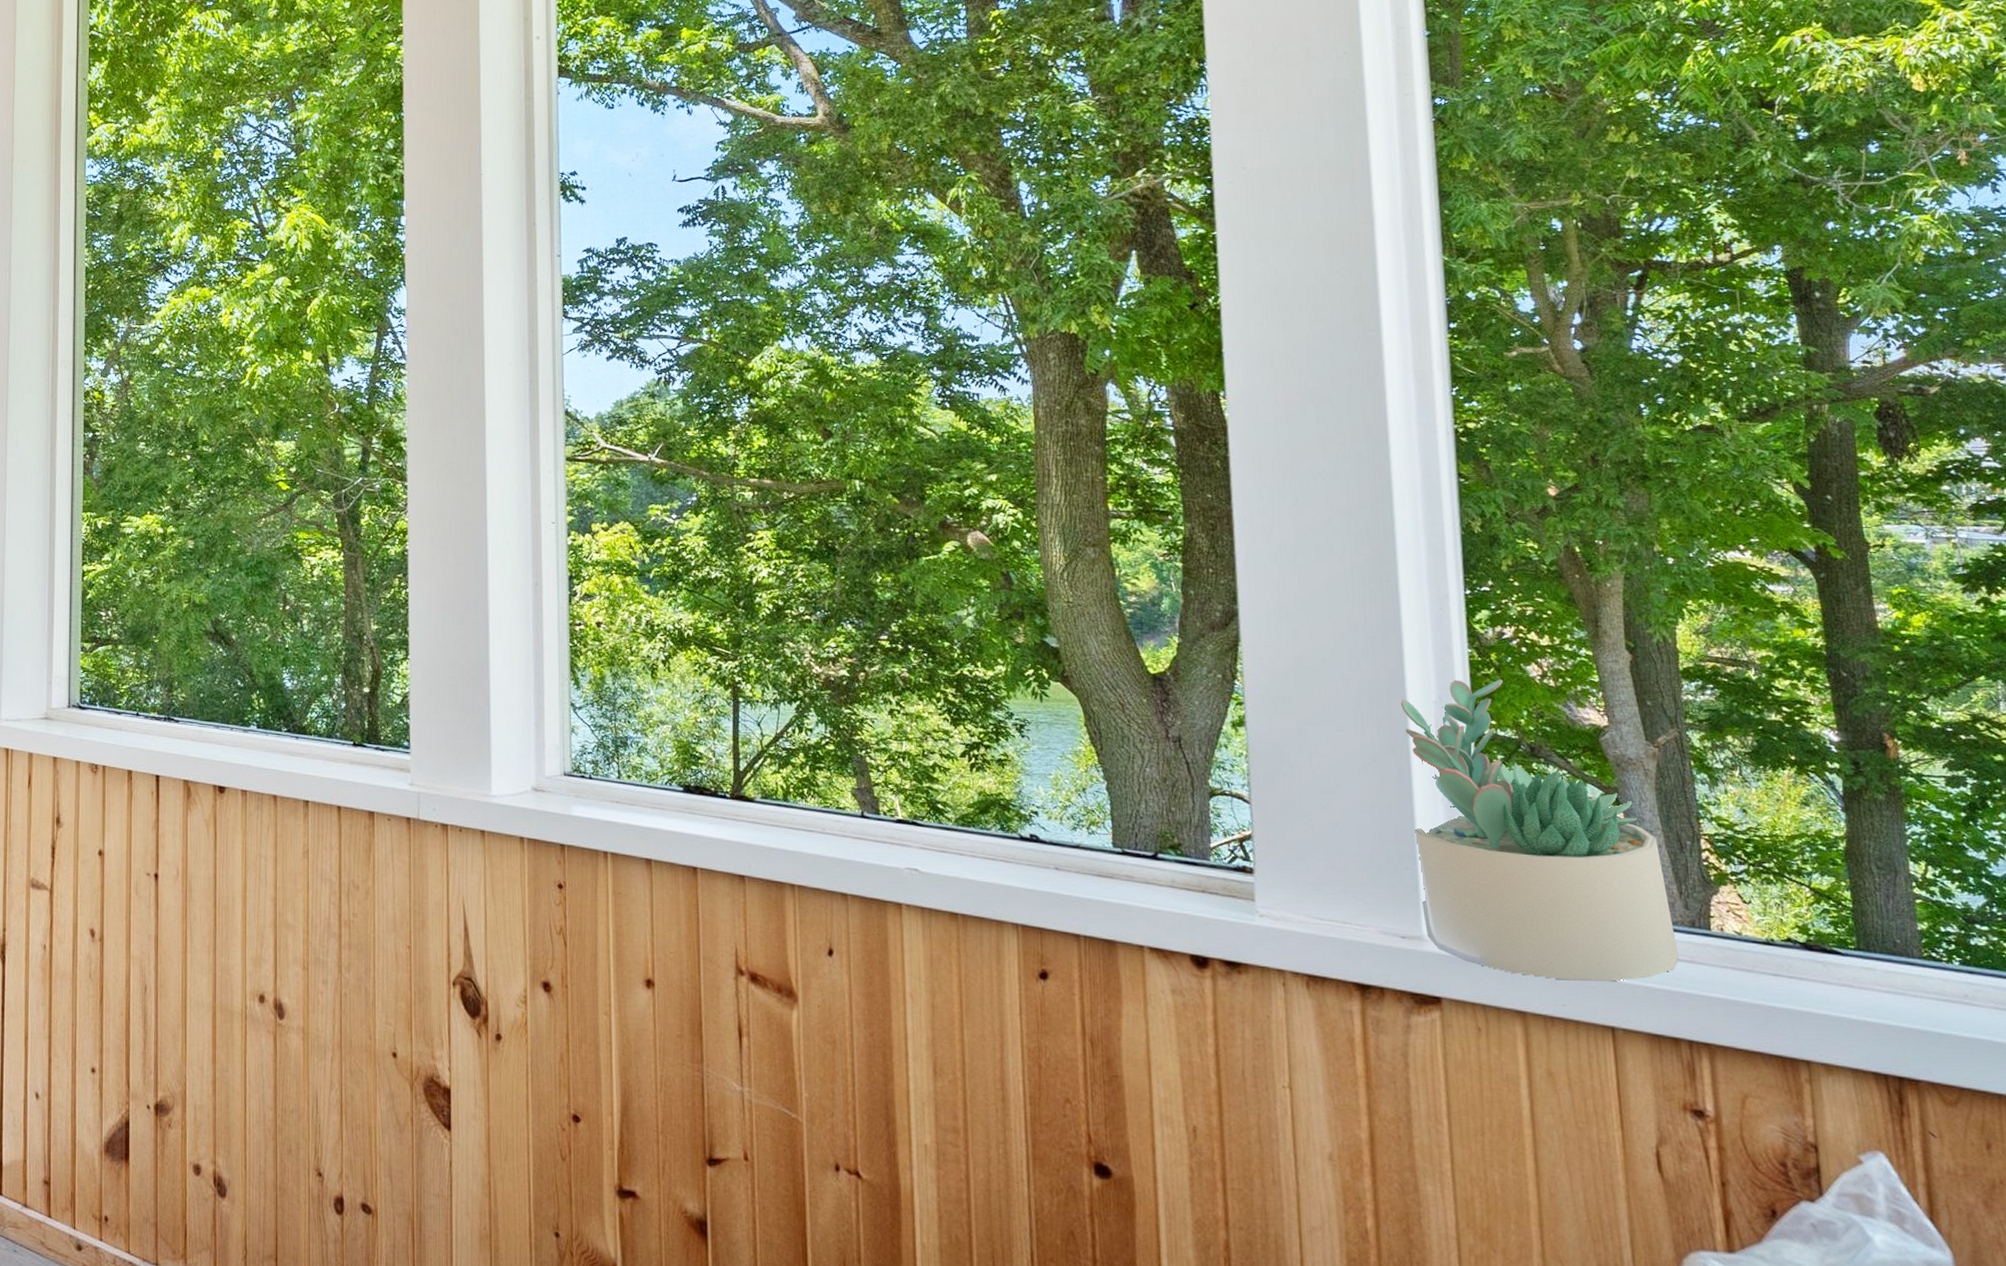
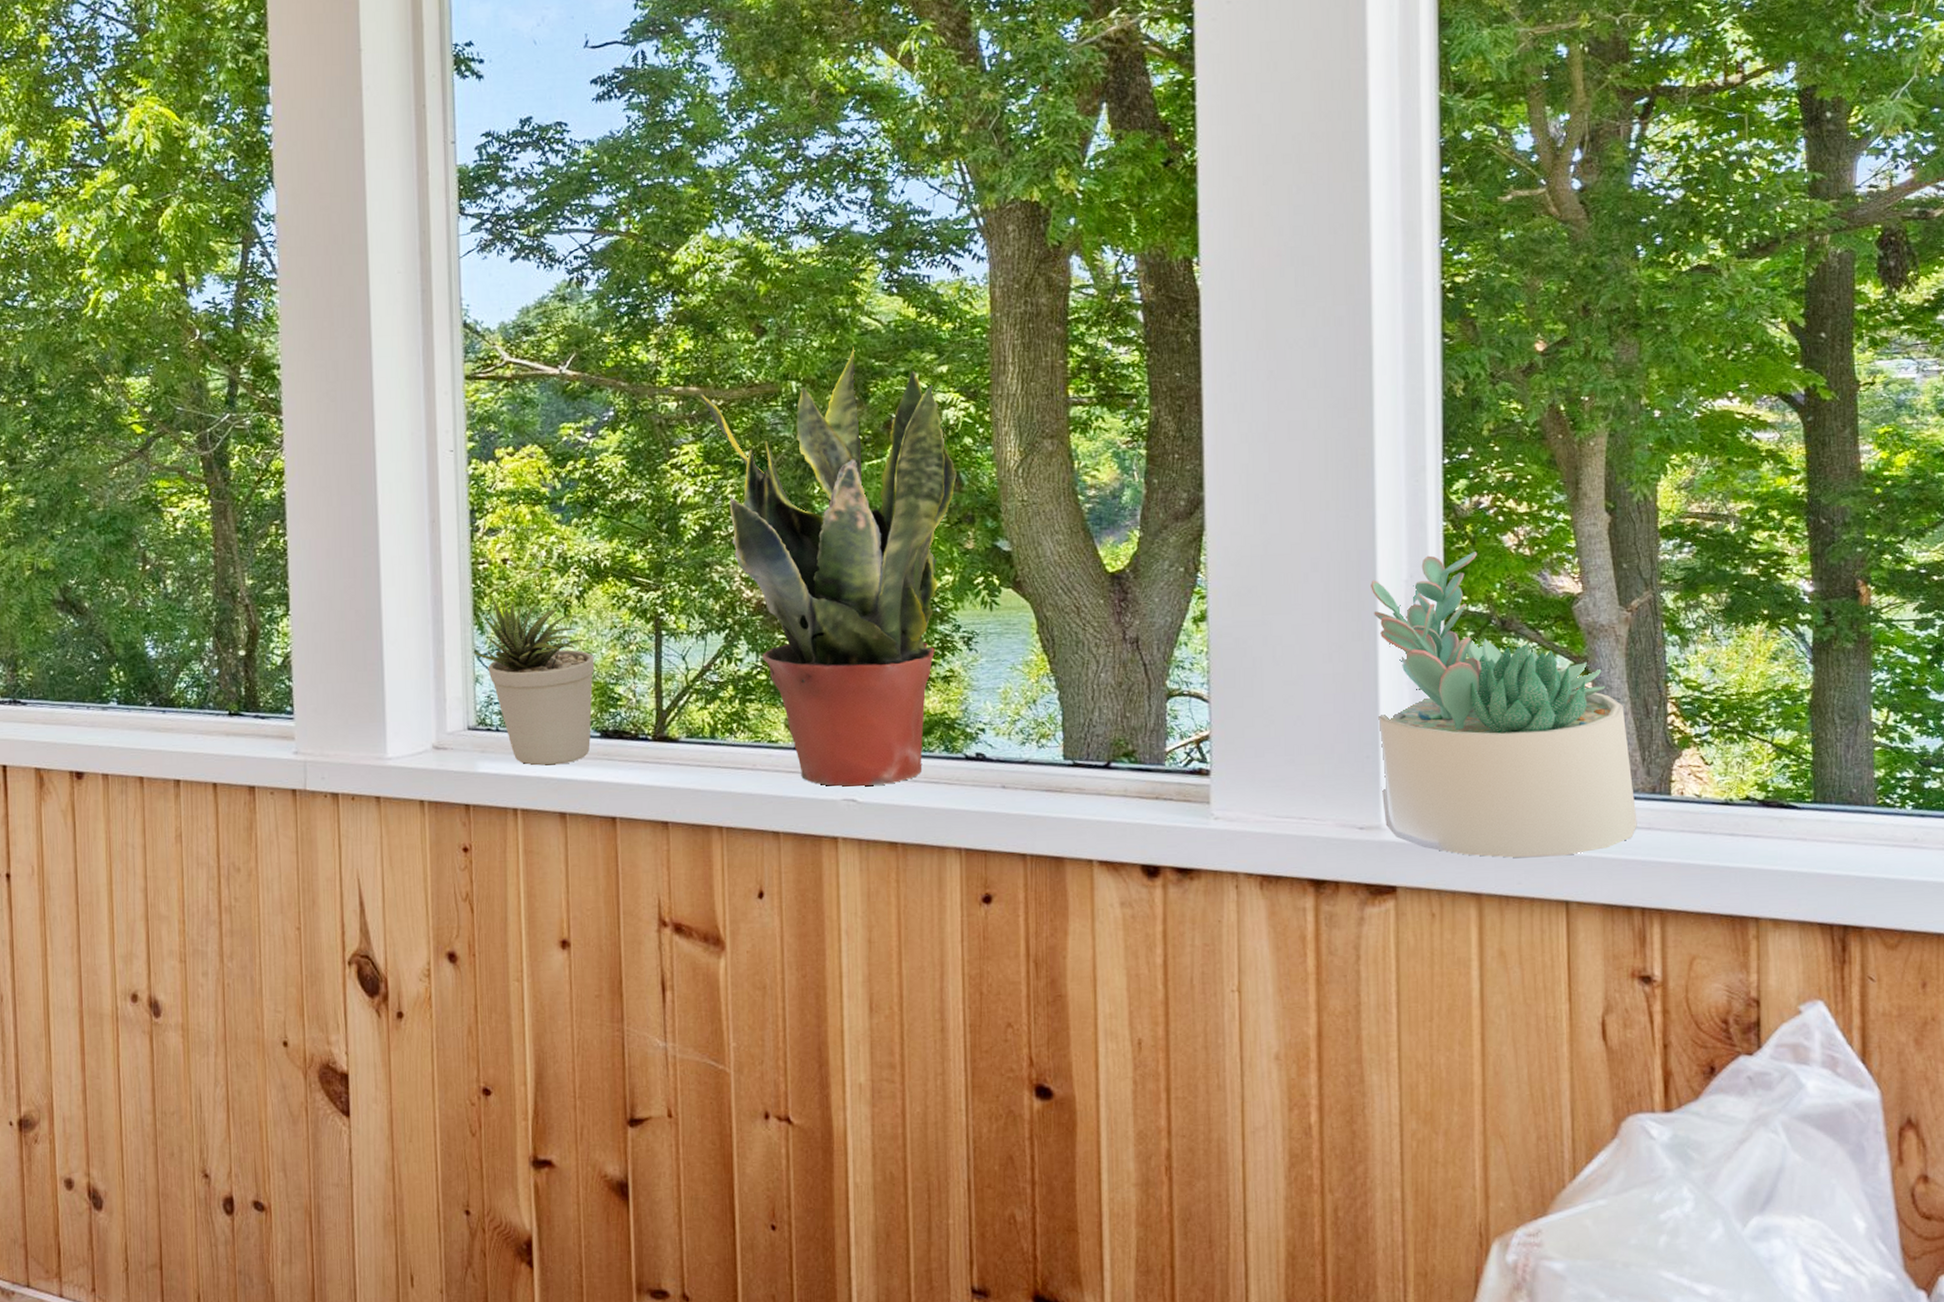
potted plant: none [571,655,678,814] -> present [474,596,595,766]
potted plant: none [774,453,1007,858] -> present [700,346,957,787]

